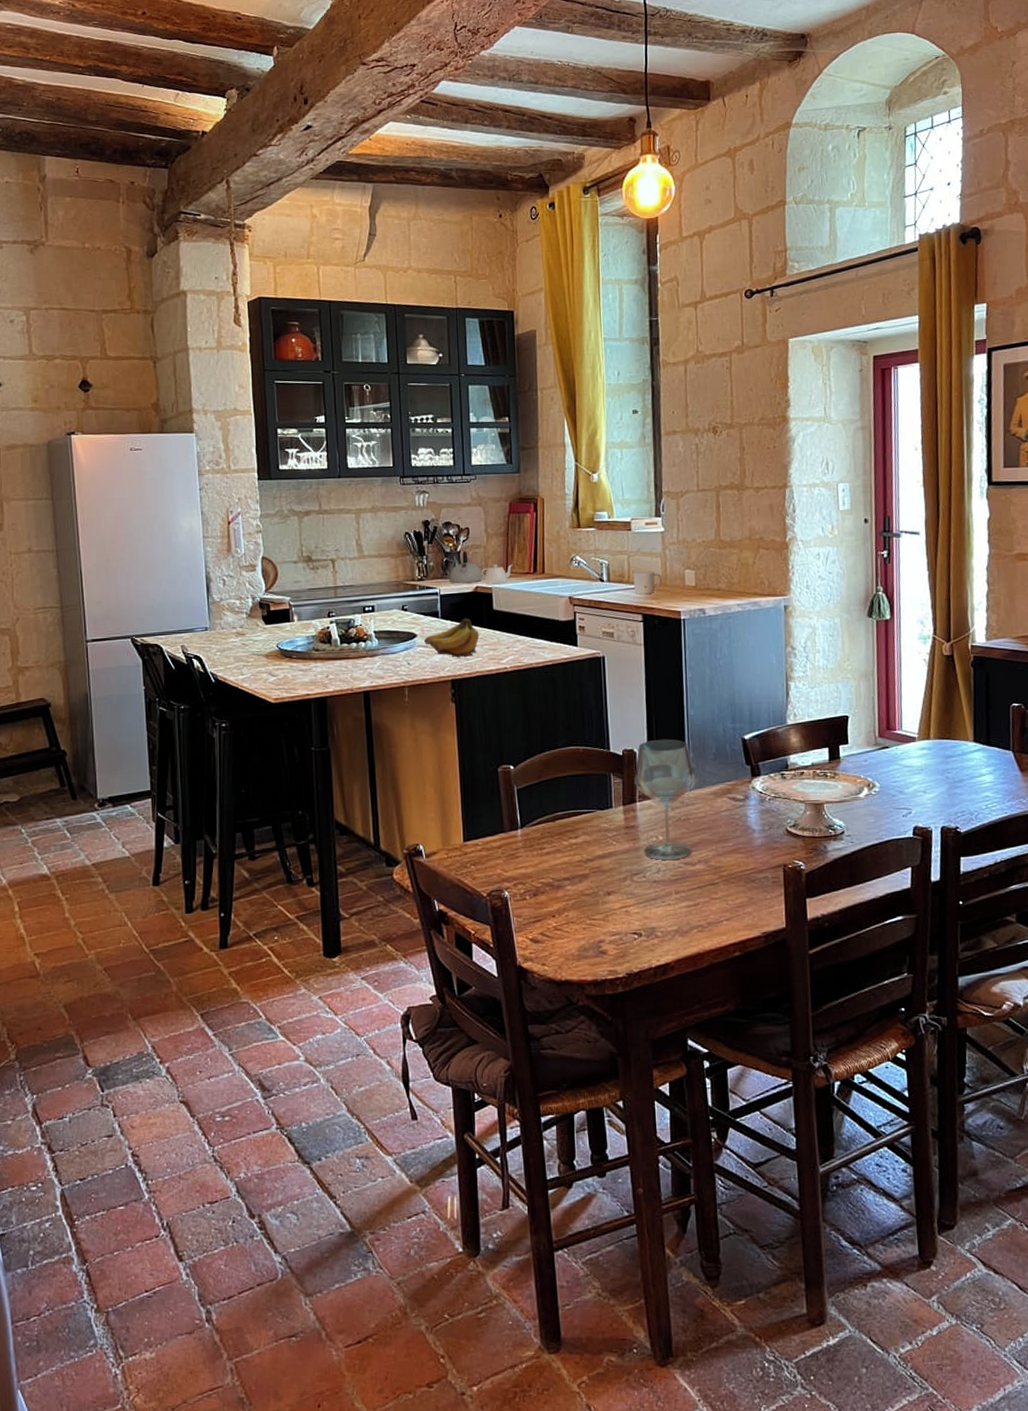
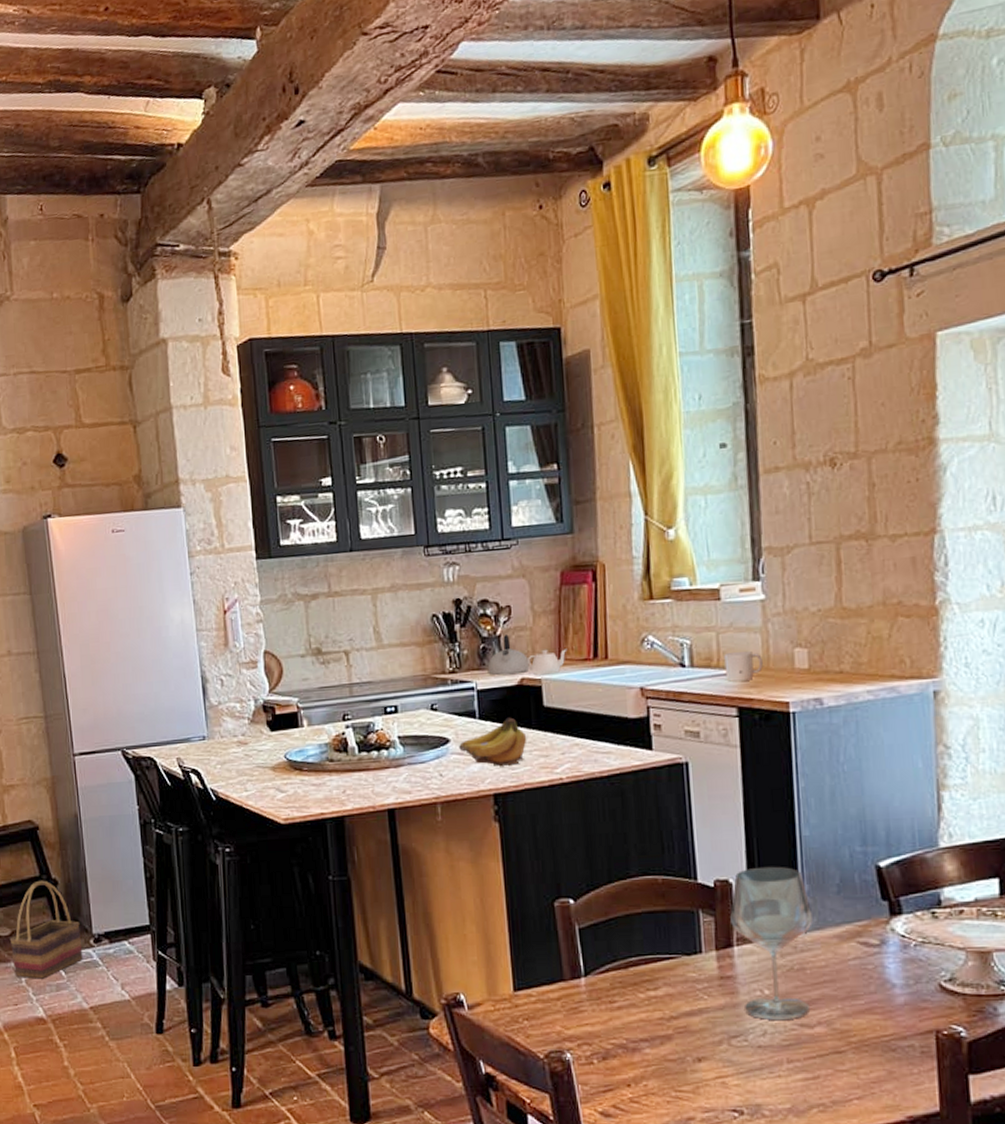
basket: none [18,751,87,840] -> present [9,880,83,979]

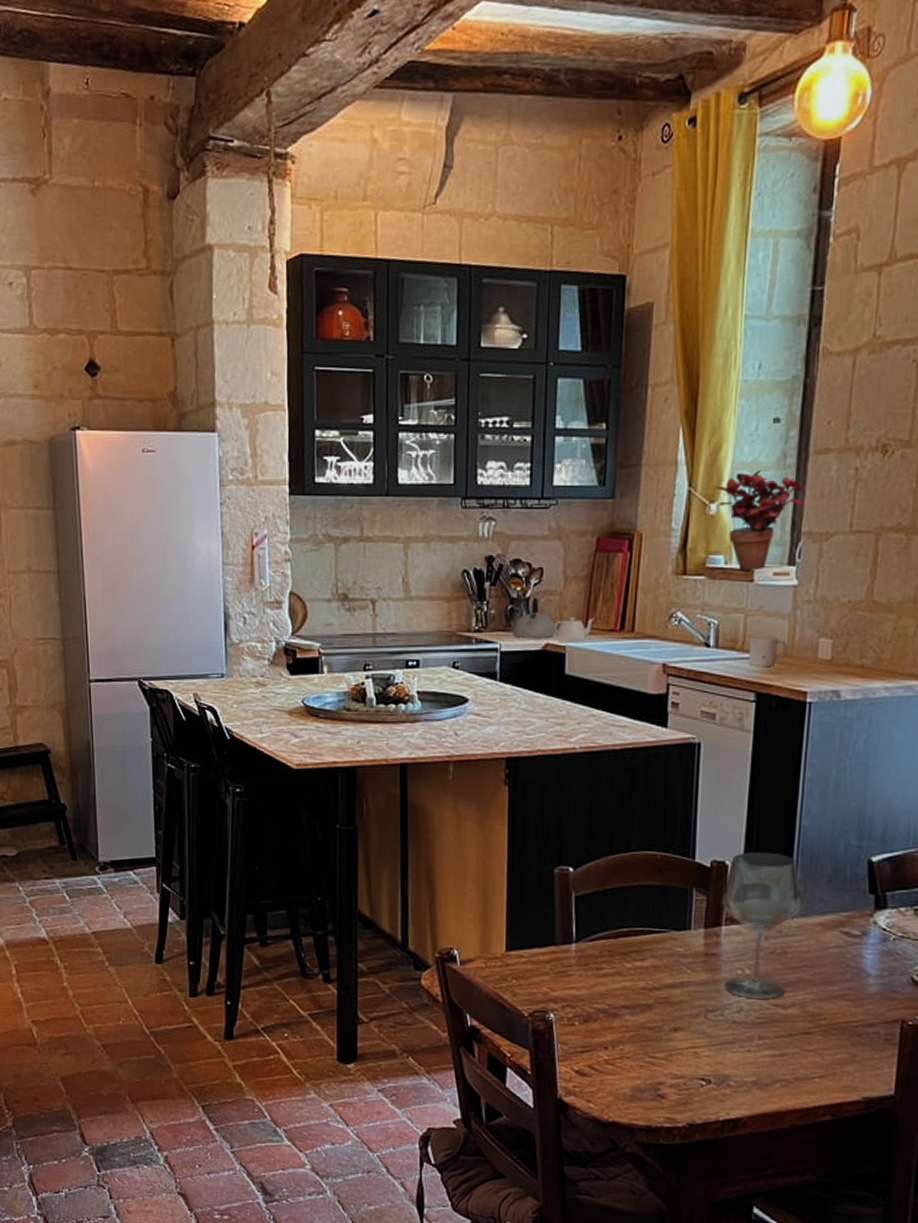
basket: present [9,880,83,979] -> none [15,804,88,901]
fruit: present [458,717,527,766] -> none [476,682,545,730]
potted plant: none [672,493,759,591] -> present [716,469,804,571]

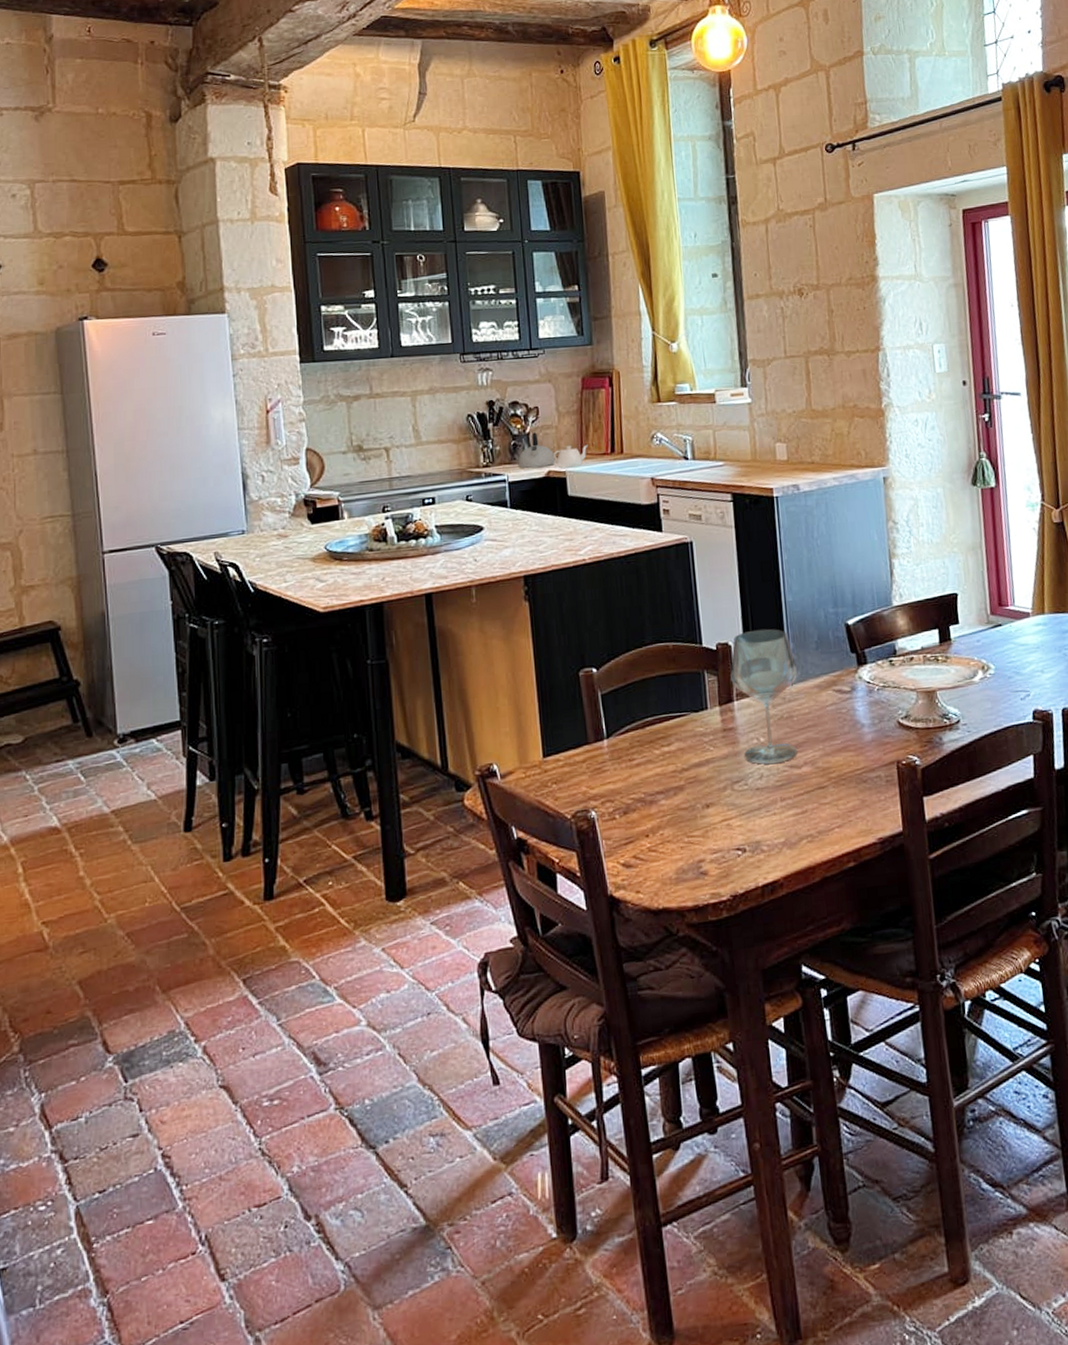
potted plant: present [716,469,804,571] -> none [674,314,745,395]
mug: present [748,636,787,666] -> none [720,445,751,472]

